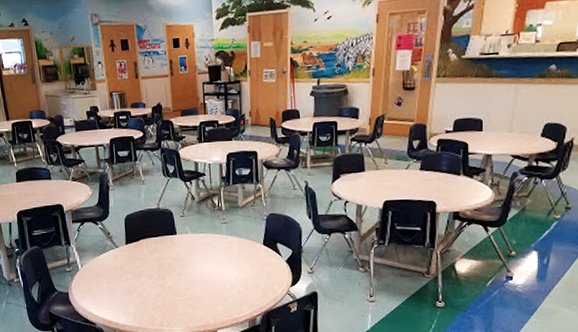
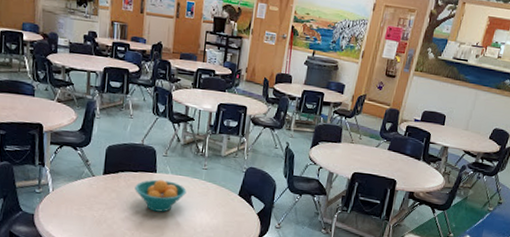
fruit bowl: none [158,240,209,274] -> present [135,179,187,212]

